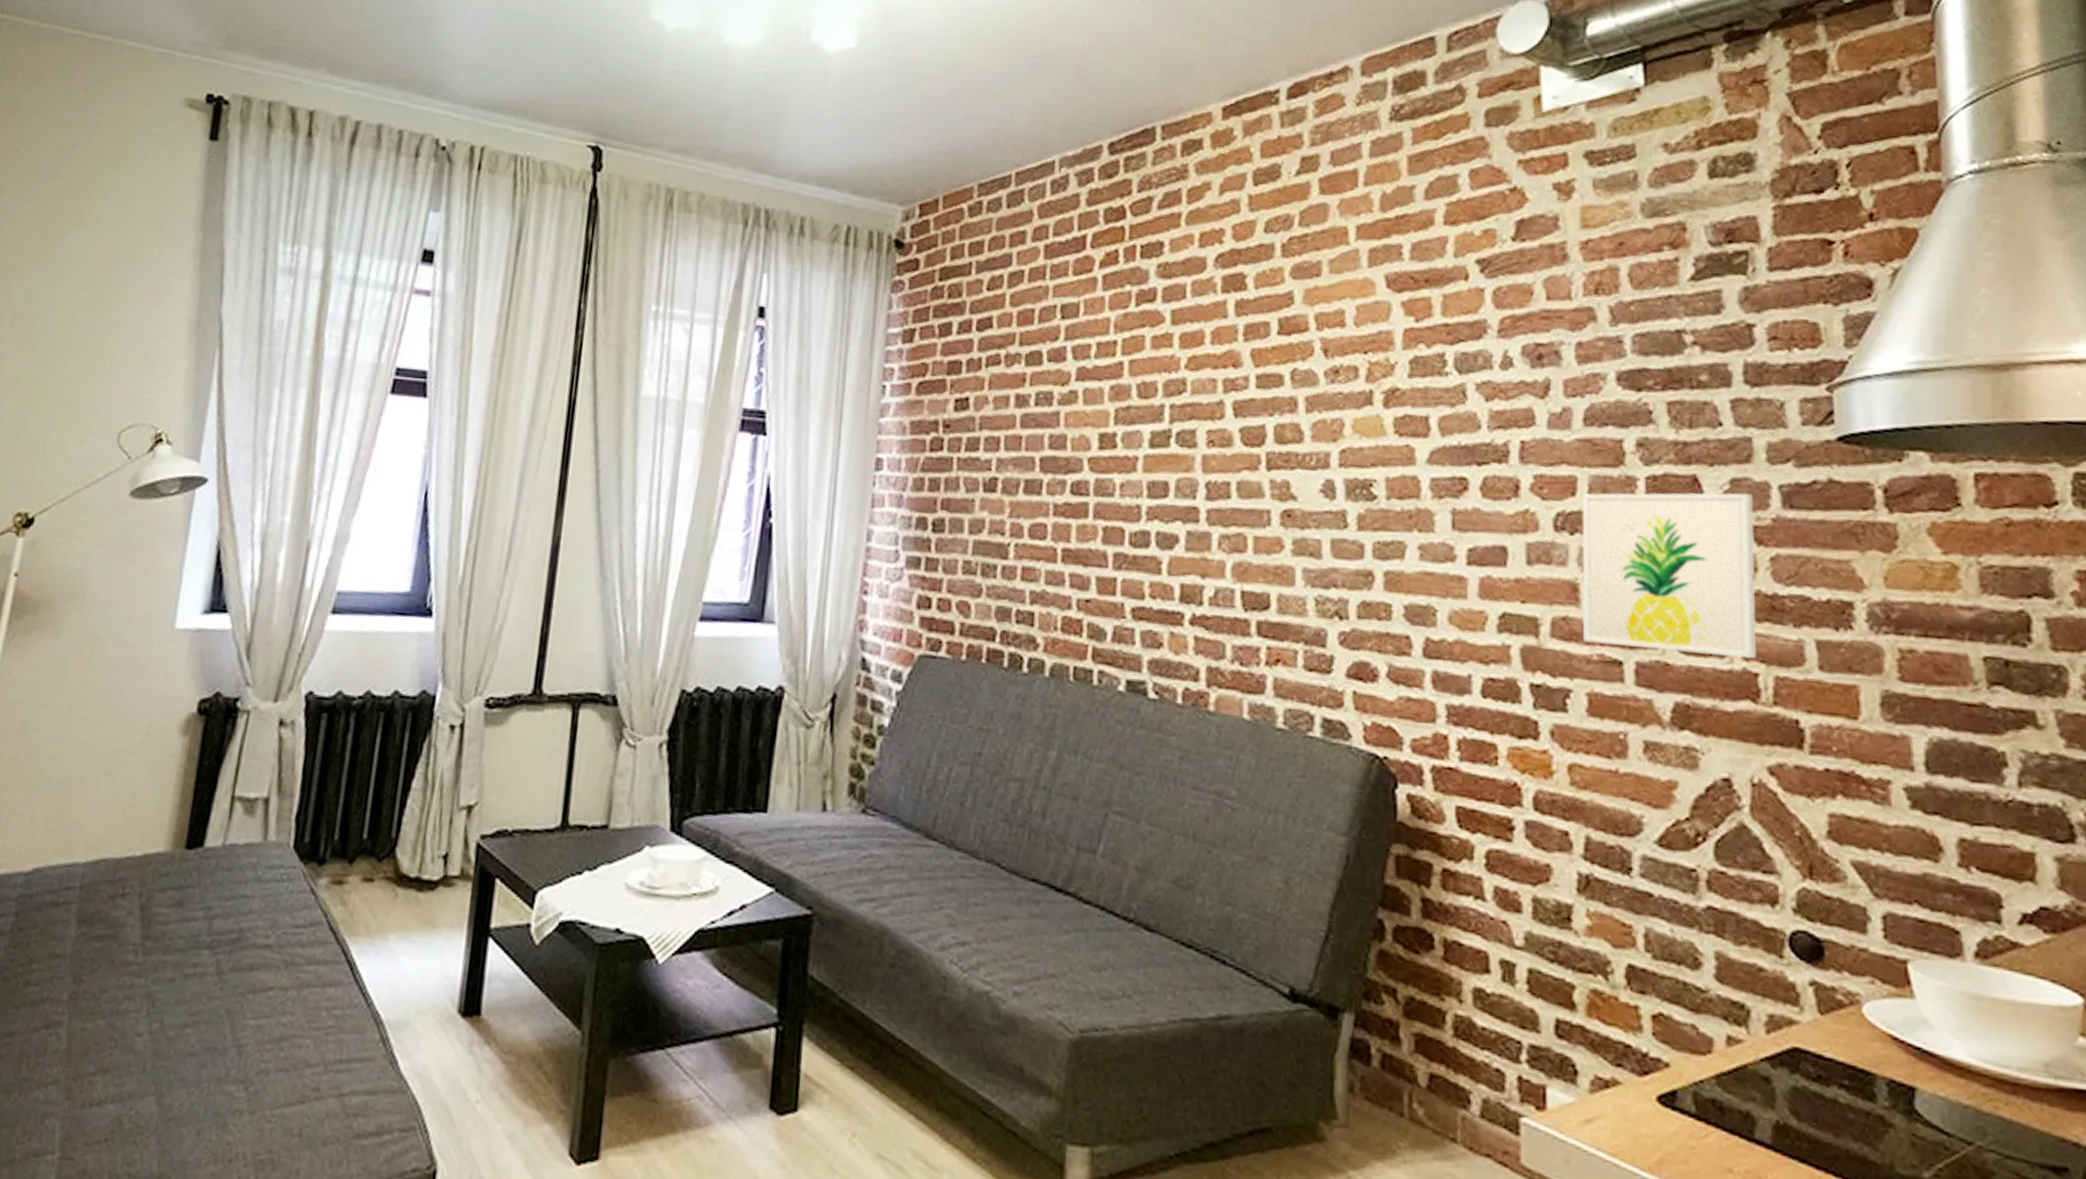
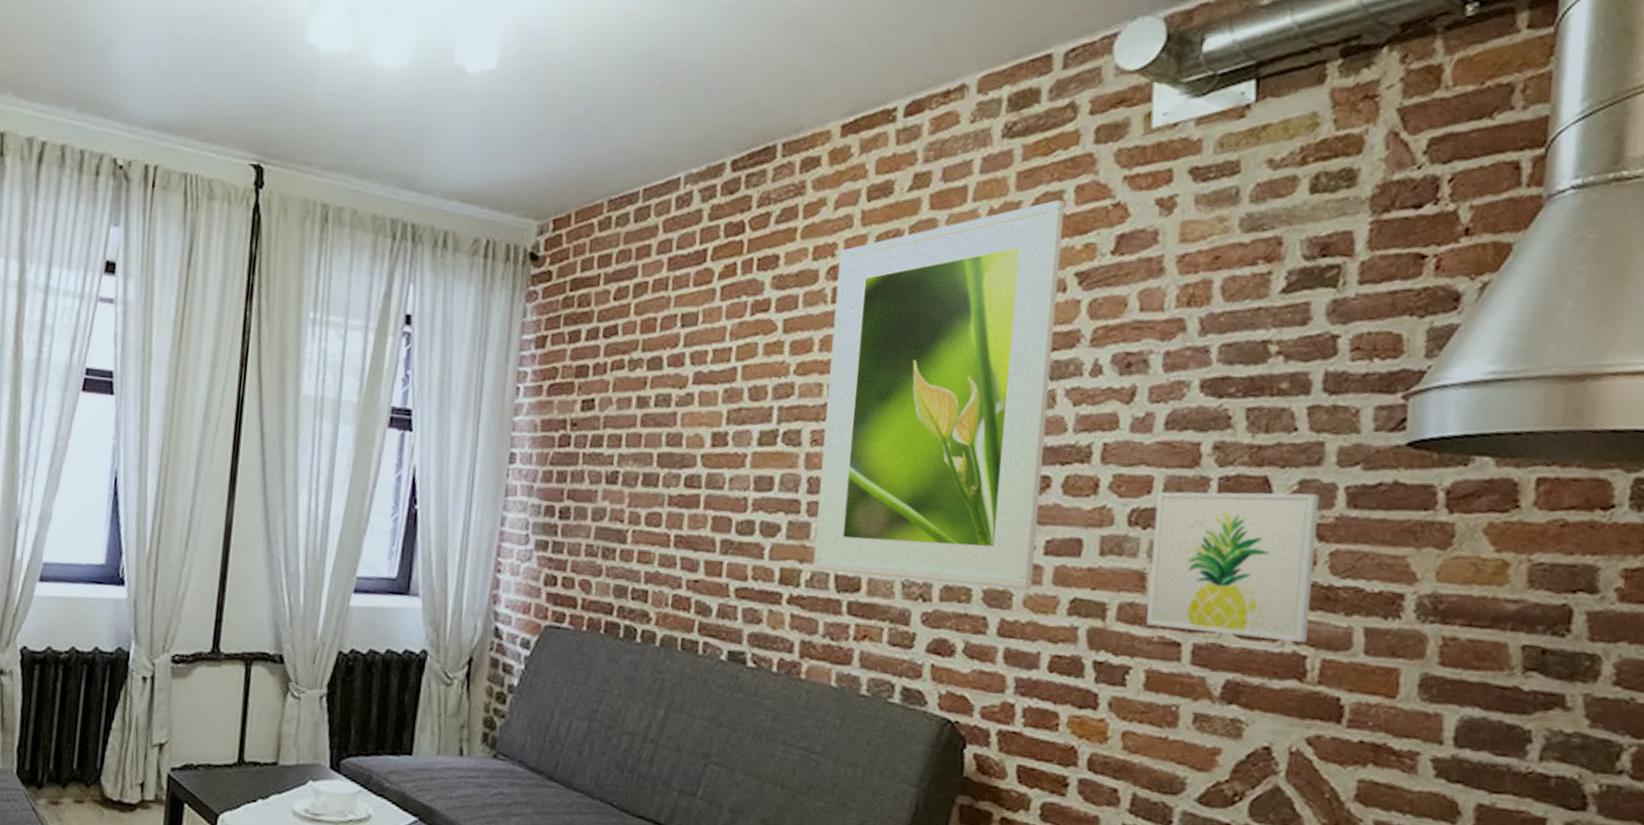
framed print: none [1216,184,1460,605] -> present [813,199,1065,590]

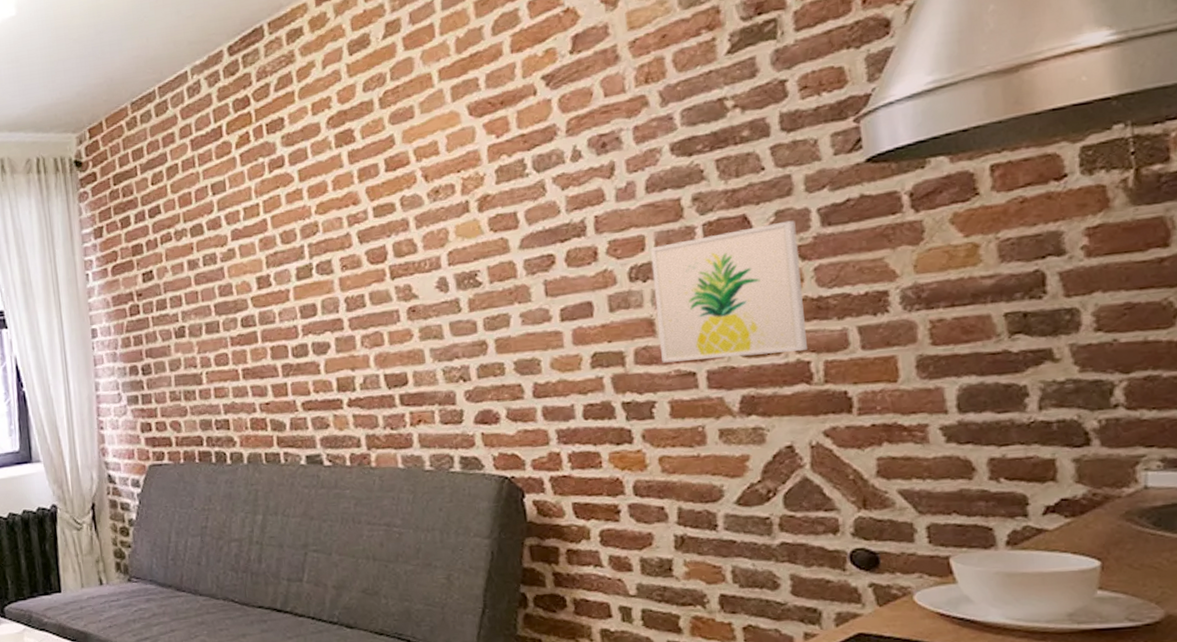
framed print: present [813,199,1065,590] -> none [334,17,556,374]

